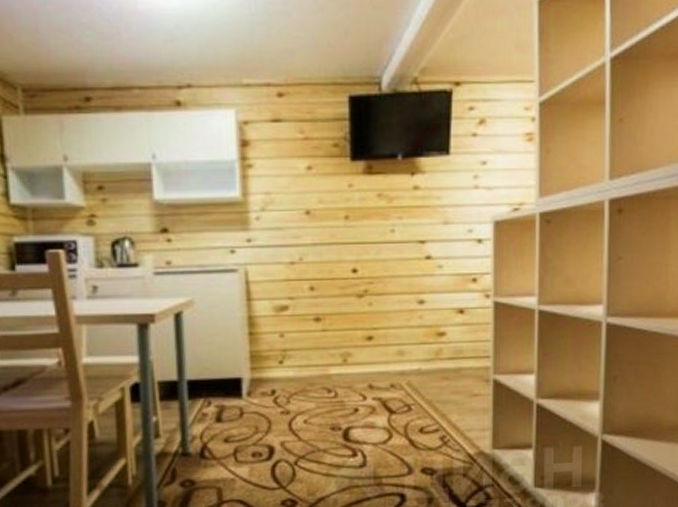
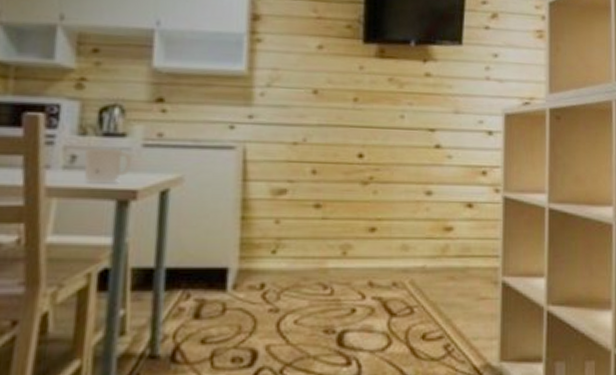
mug: none [104,278,146,310] -> present [84,148,131,184]

